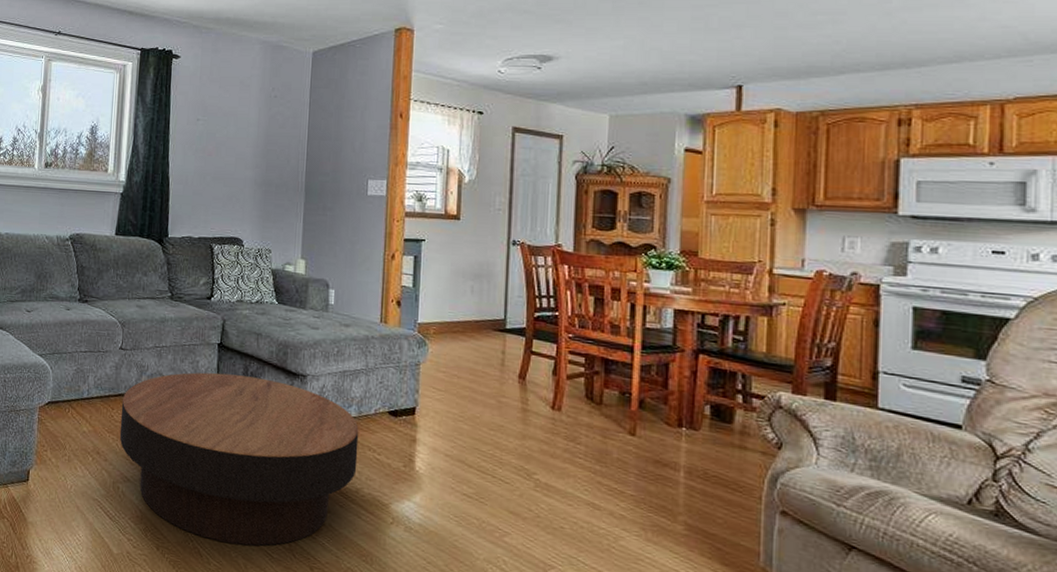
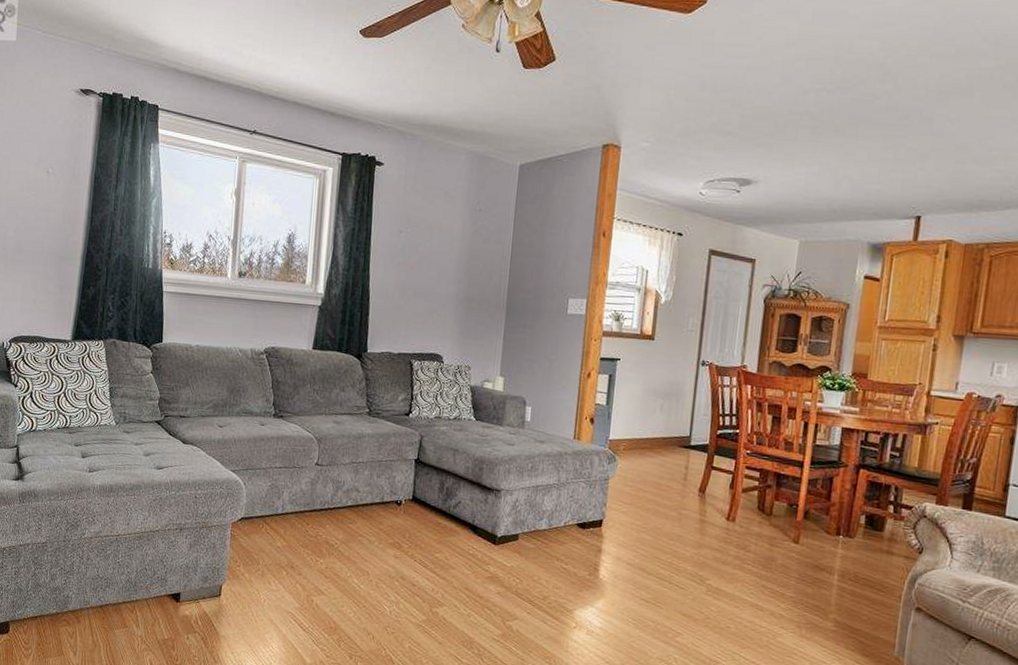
coffee table: present [119,372,359,546] -> none [314,487,549,652]

